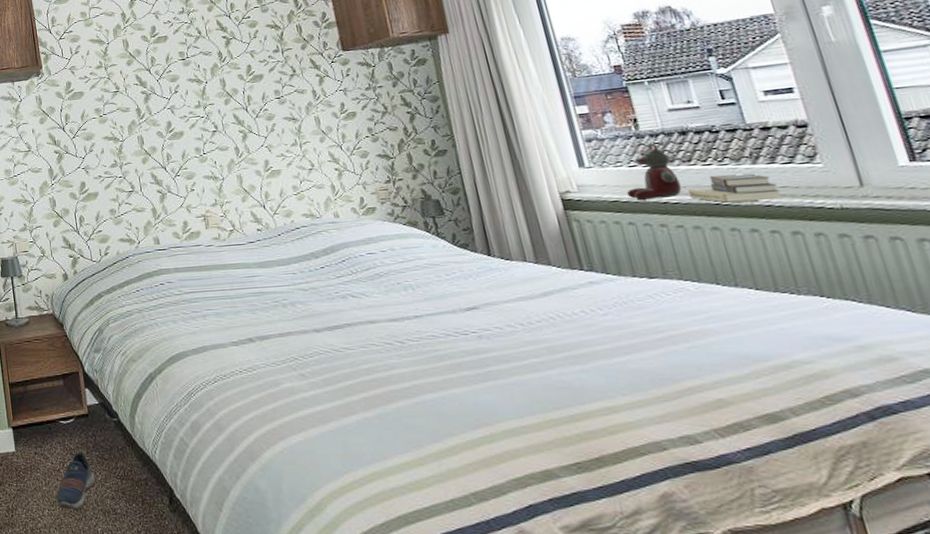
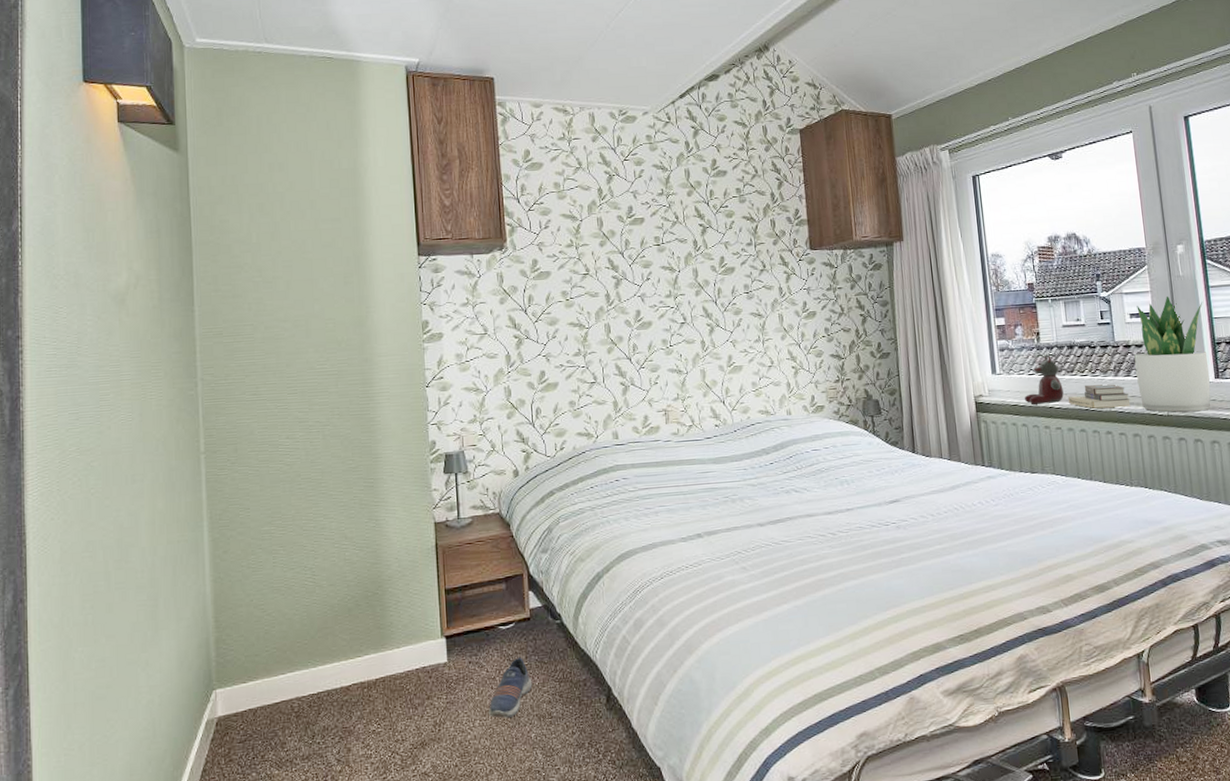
planter: none [772,66,909,205] -> present [1134,295,1211,412]

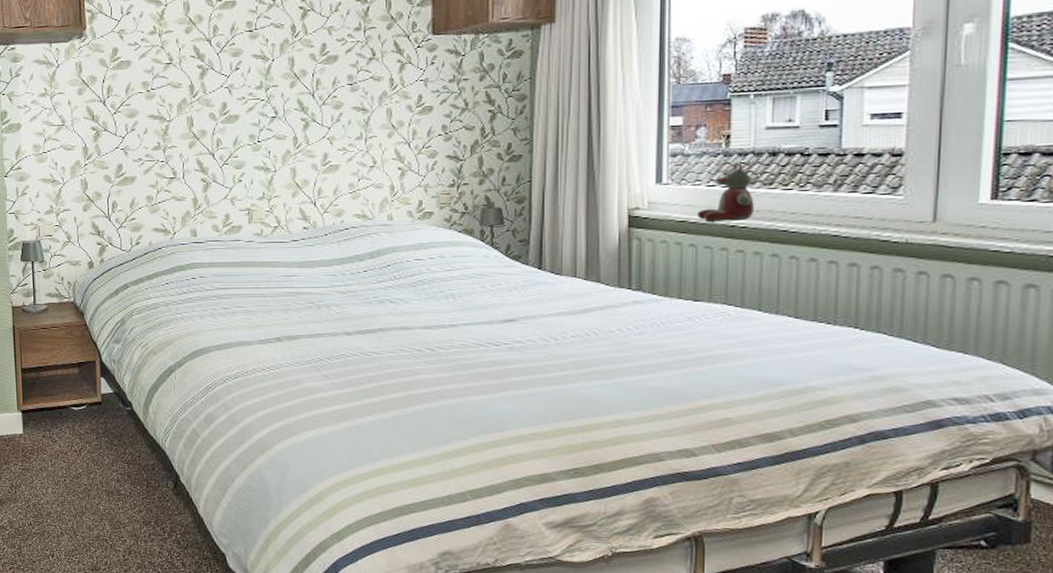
shoe: present [489,657,533,718] -> none [61,436,102,489]
books: present [1068,384,1131,409] -> none [759,200,852,231]
planter: present [1134,295,1211,412] -> none [866,91,992,241]

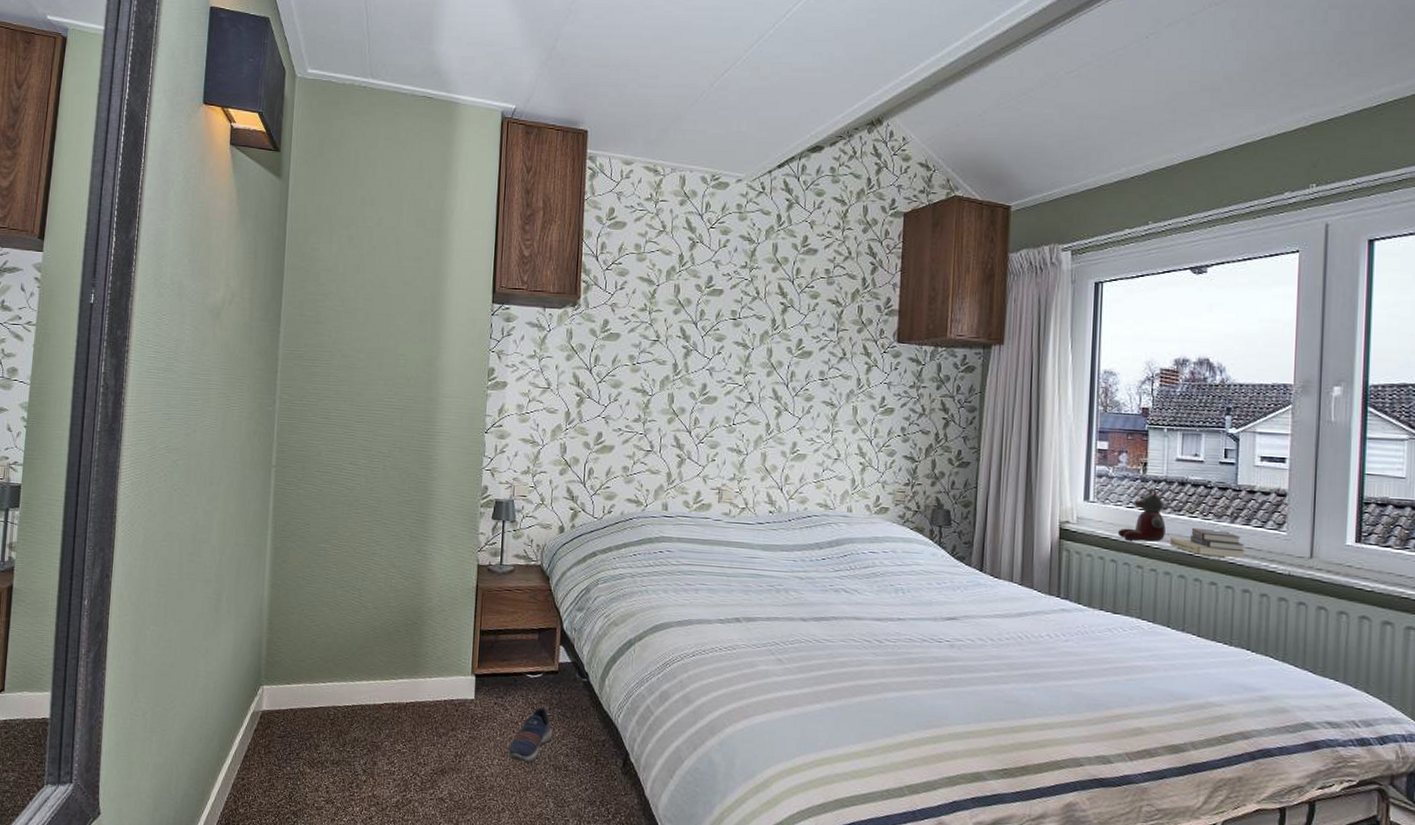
shoe: none [61,436,102,489] -> present [508,707,553,763]
books: none [759,200,852,231] -> present [1169,527,1245,559]

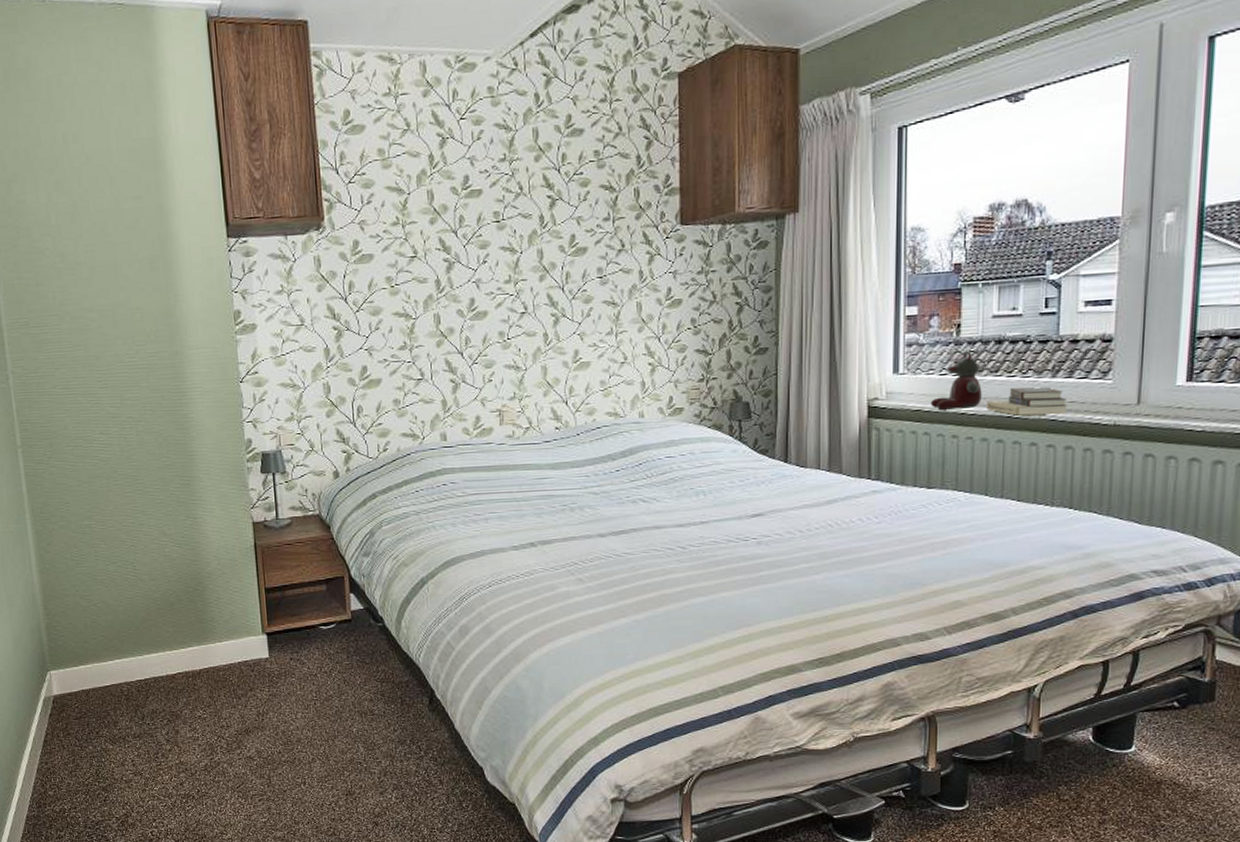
shoe: present [508,707,553,763] -> none [311,656,354,712]

